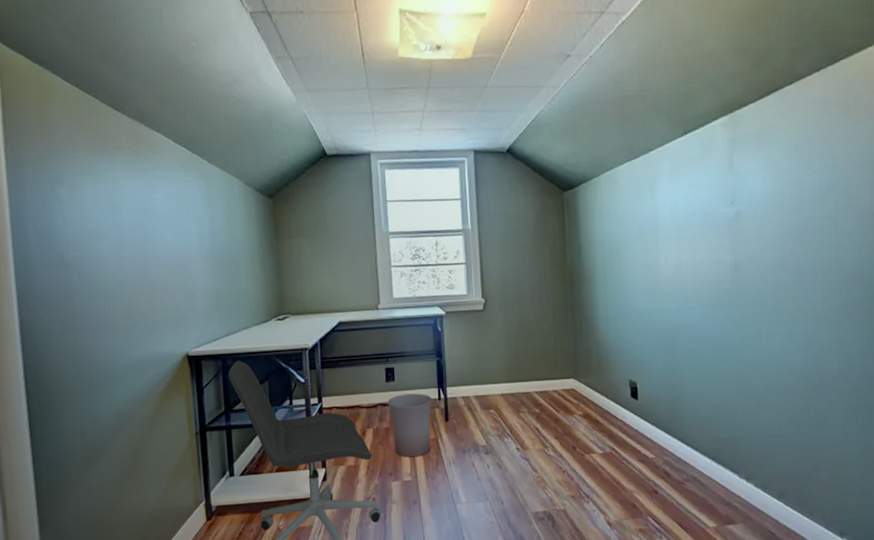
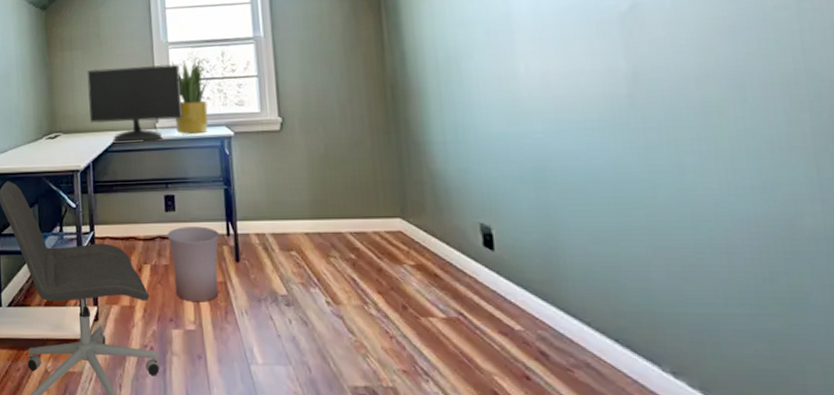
computer monitor: none [314,252,401,322] -> present [87,64,182,142]
planter: none [392,246,425,315] -> present [171,57,209,135]

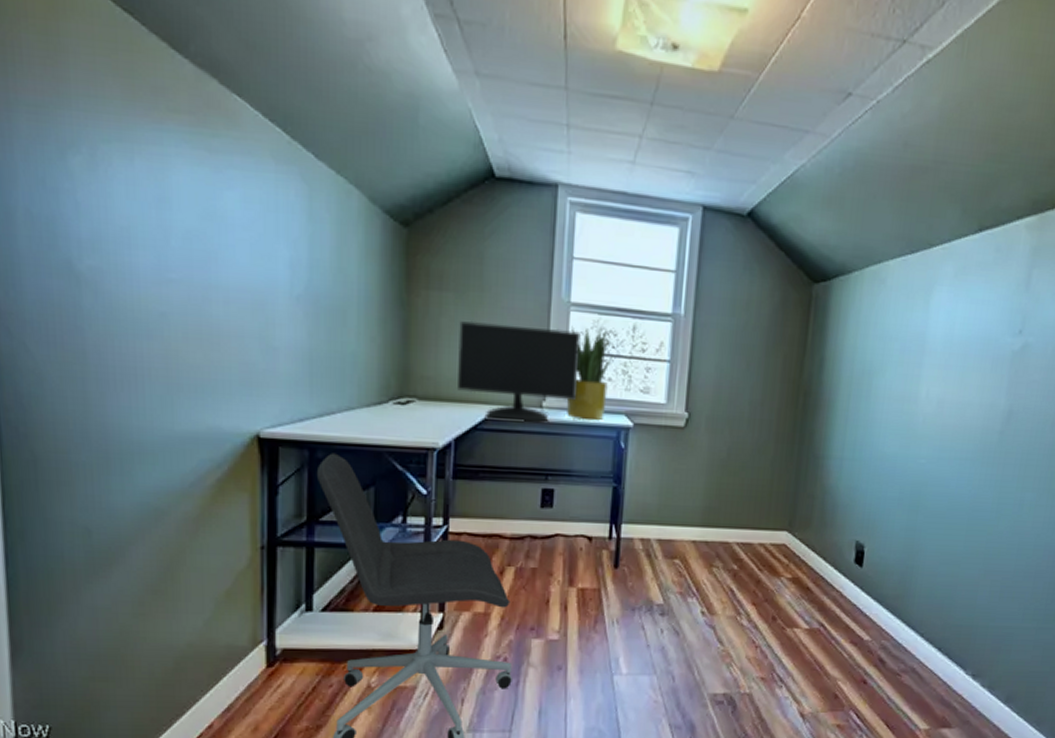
waste bin: present [167,226,220,302] -> none [539,526,600,610]

